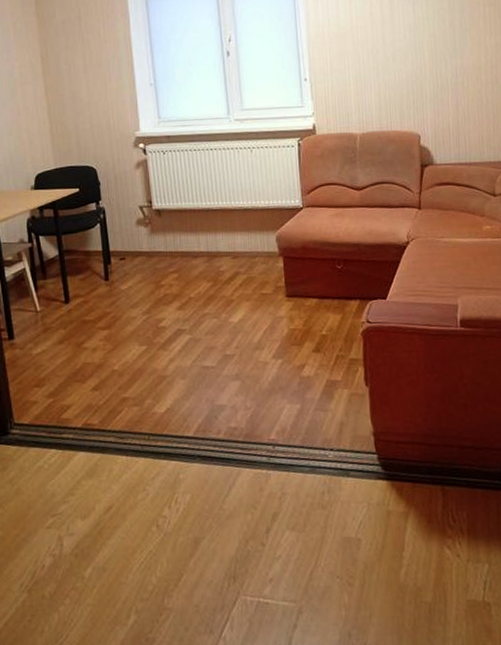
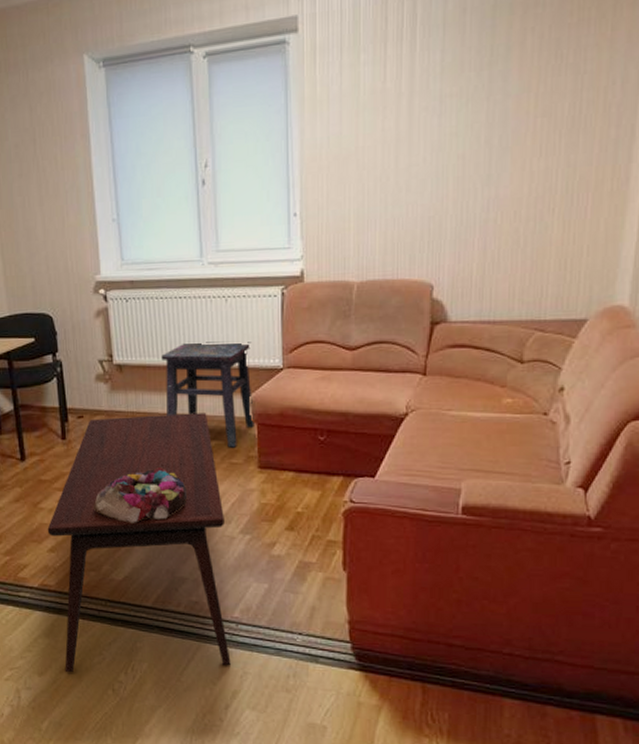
coffee table: none [91,250,270,513] -> present [47,413,231,673]
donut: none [136,302,224,356] -> present [94,468,188,523]
side table: none [196,186,281,280] -> present [161,341,254,448]

